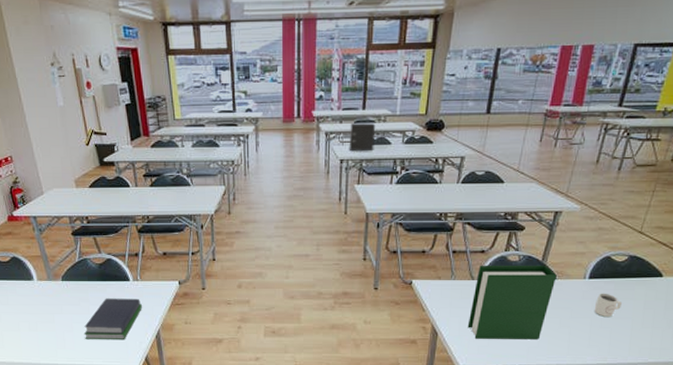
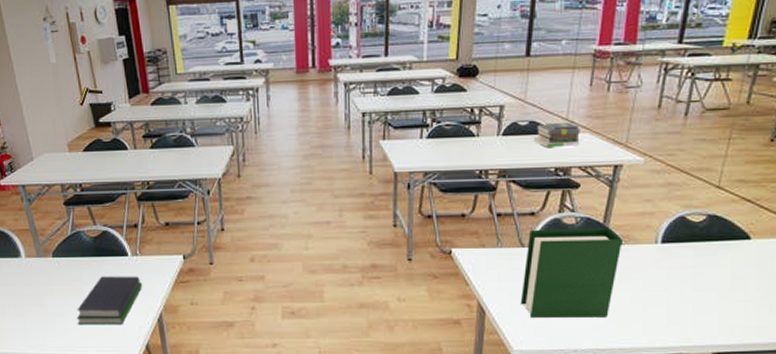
binder: present [349,123,376,152] -> none [371,71,401,103]
books: none [487,173,528,196] -> present [533,122,580,149]
mug: present [594,293,622,318] -> none [671,260,704,290]

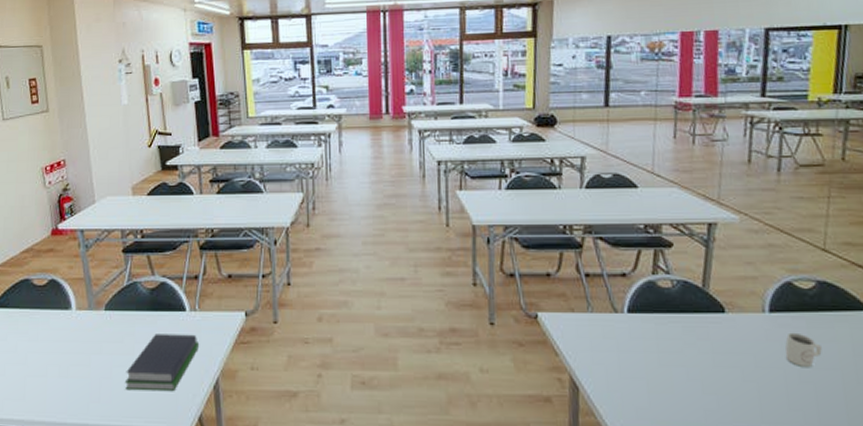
binder: present [520,228,622,318] -> none [617,292,726,399]
books: present [533,122,580,149] -> none [618,175,668,203]
mug: none [671,260,704,290] -> present [784,332,822,368]

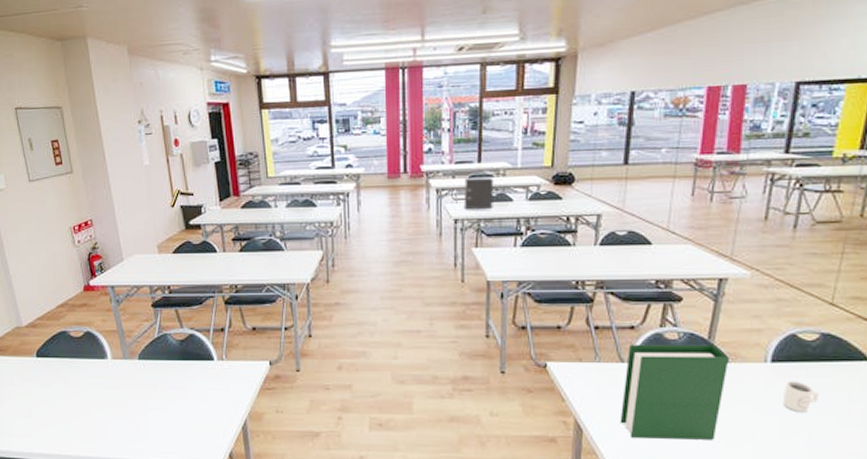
book: present [124,334,200,392] -> none [160,380,228,432]
binder: none [446,119,477,152] -> present [463,178,494,210]
binder: none [617,292,726,399] -> present [620,344,729,440]

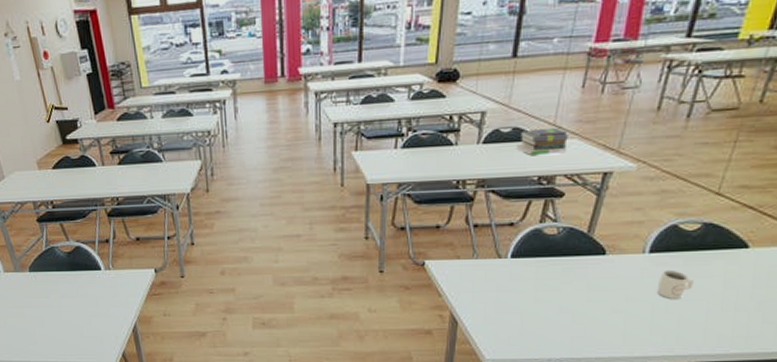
binder: present [463,178,494,210] -> none [343,78,375,113]
binder: present [620,344,729,440] -> none [494,238,607,328]
books: none [632,232,682,260] -> present [516,127,568,156]

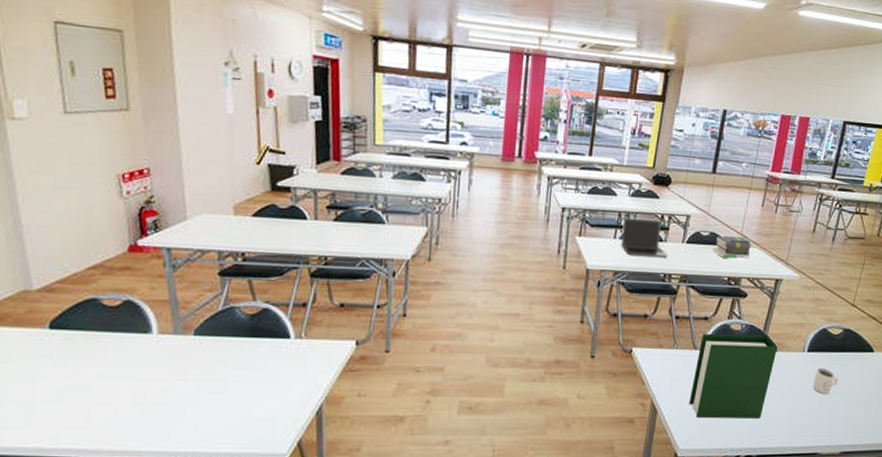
laptop: none [403,122,460,164] -> present [621,217,668,257]
binder: none [494,238,607,328] -> present [688,333,778,418]

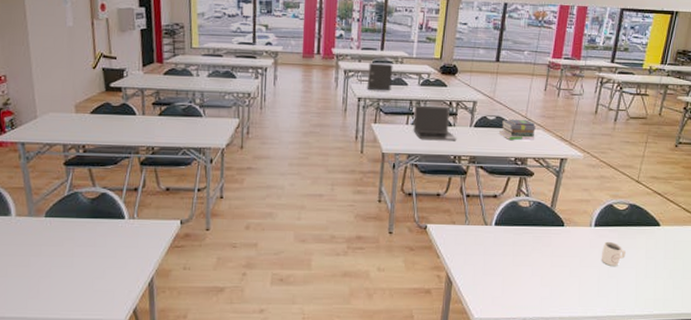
binder: none [572,169,602,202] -> present [366,63,393,91]
binder: present [688,333,778,418] -> none [482,210,565,290]

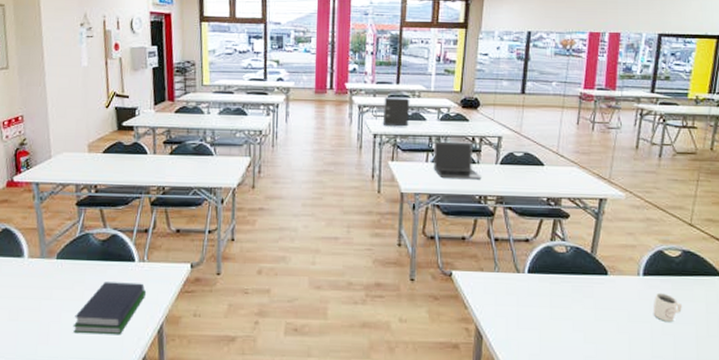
book: none [63,238,137,289] -> present [73,282,147,335]
books: present [498,119,536,141] -> none [527,155,569,179]

